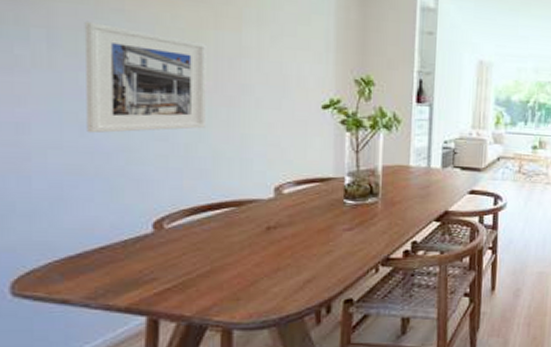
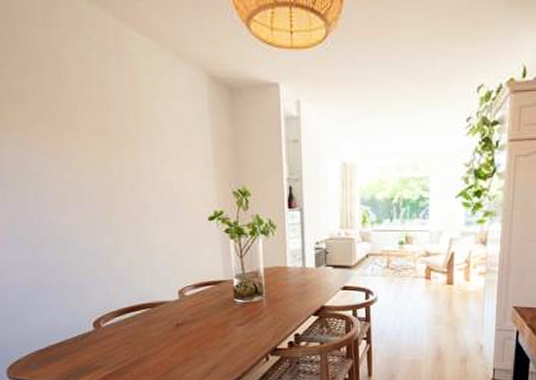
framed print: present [84,20,207,134] -> none [23,162,120,254]

